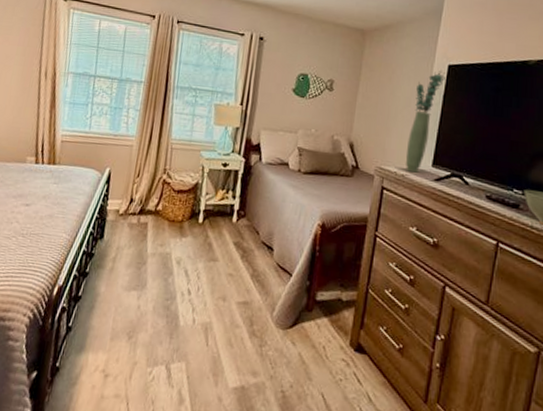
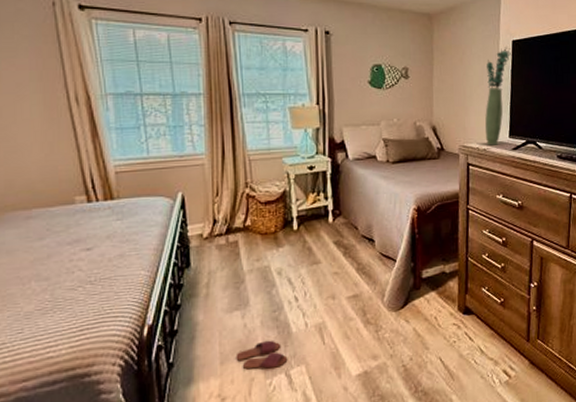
slippers: none [124,327,171,358] -> present [236,340,288,369]

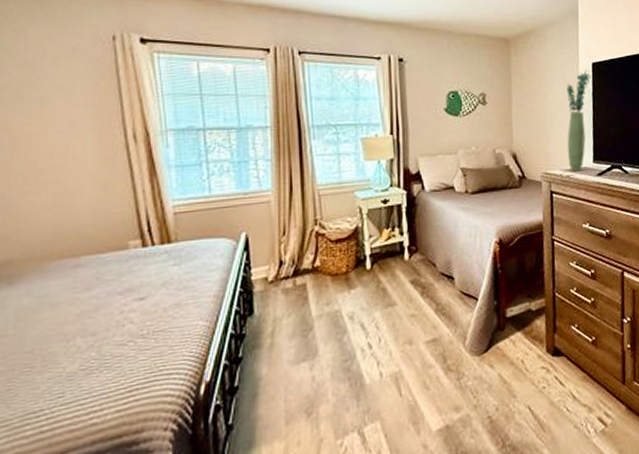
slippers: present [236,340,288,369] -> none [303,393,361,429]

